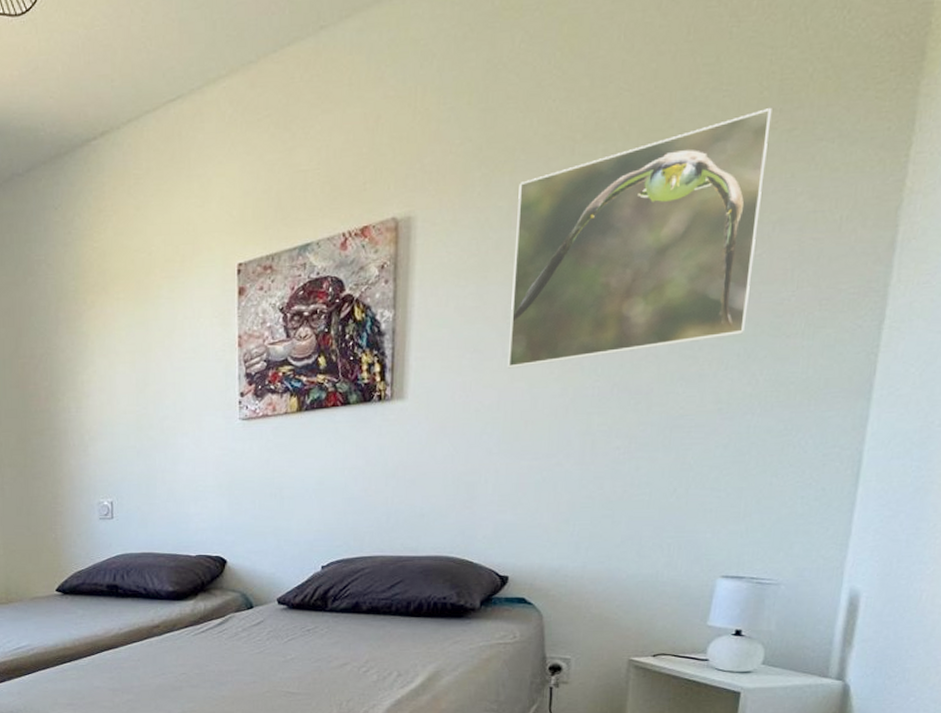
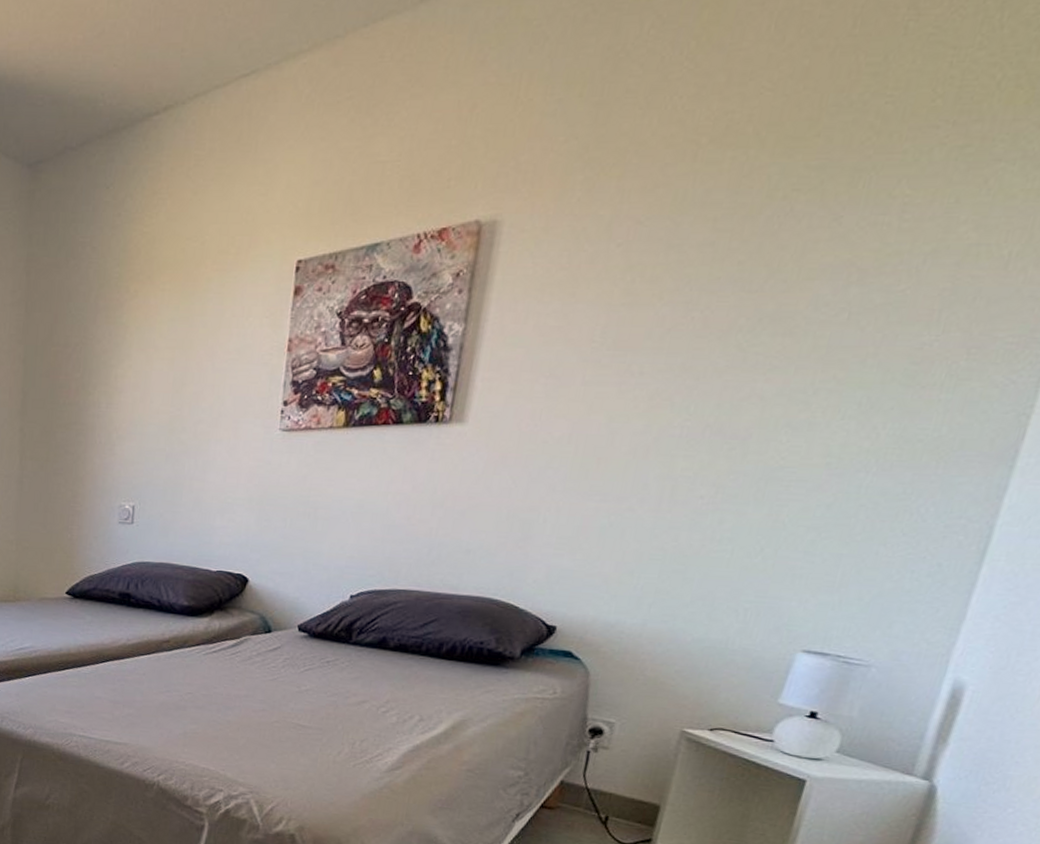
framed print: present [507,108,772,369] -> none [585,120,944,399]

